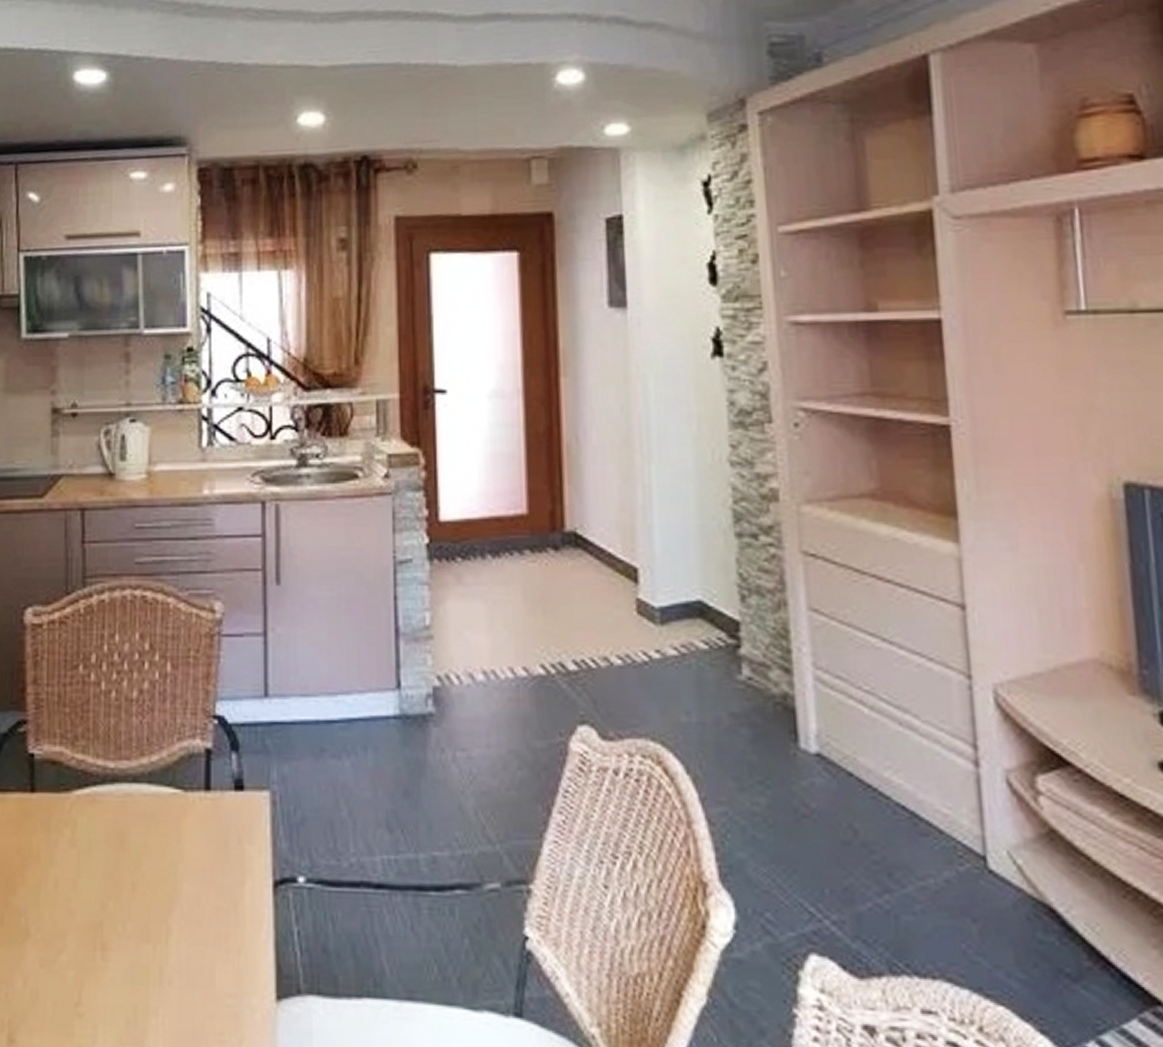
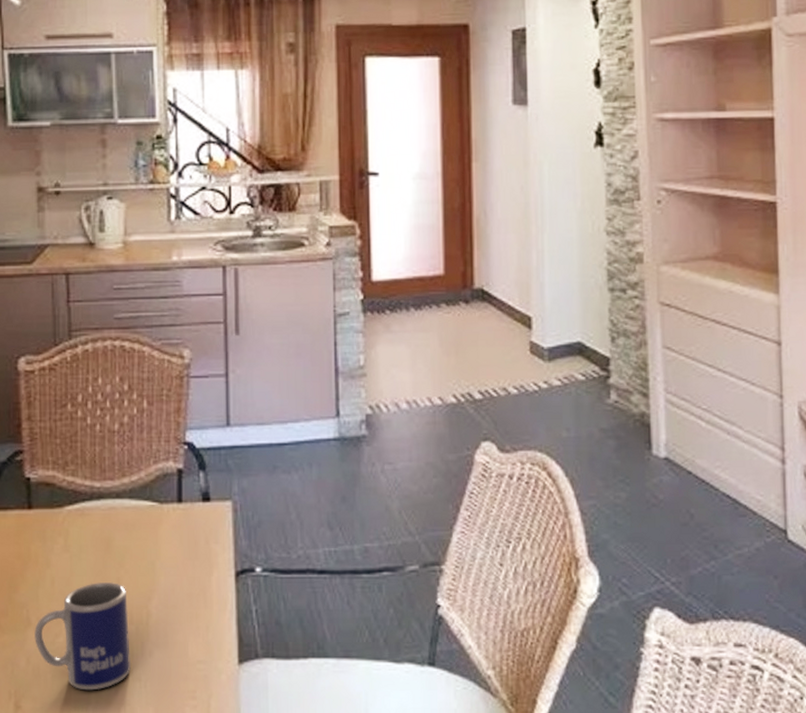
mug: none [32,887,146,1025] -> present [33,583,131,691]

